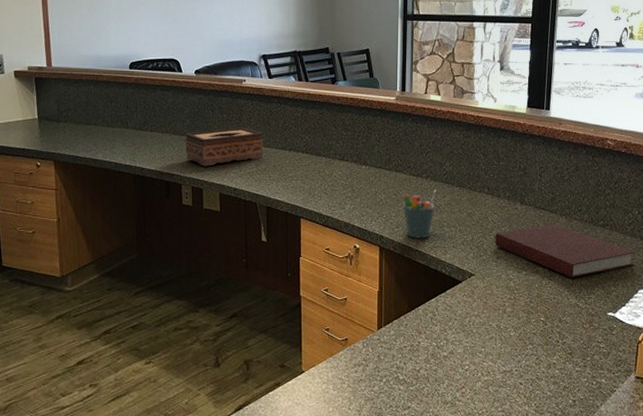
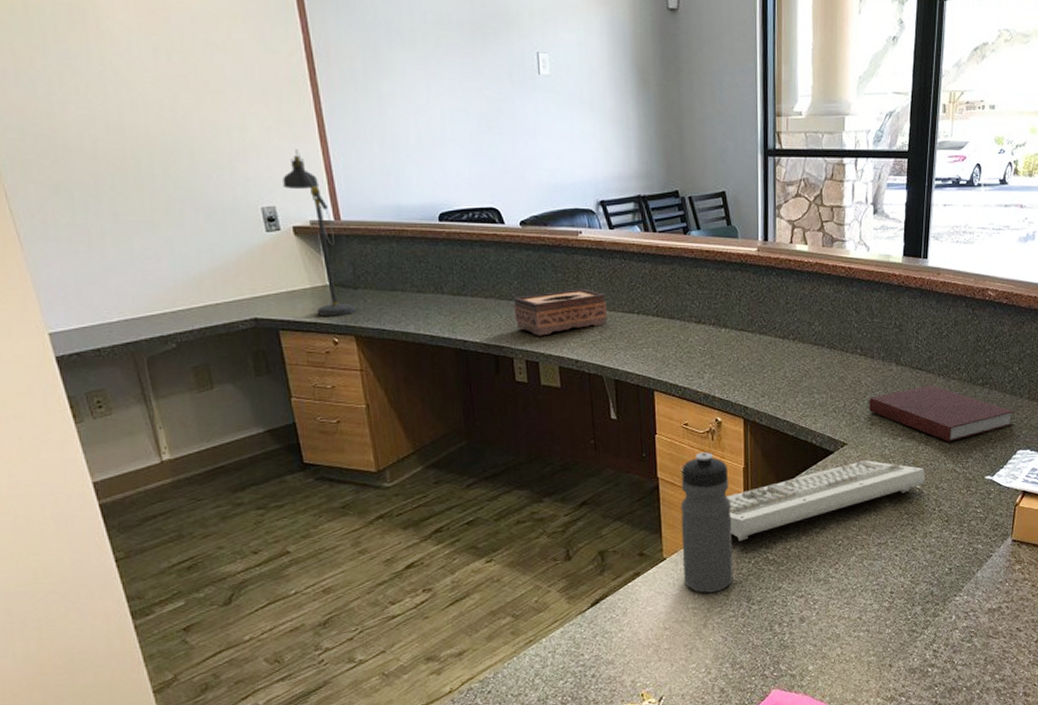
desk lamp: none [10,11,57,144] -> present [283,149,356,316]
water bottle: none [319,275,366,407] -> present [680,452,733,593]
keyboard: none [362,291,549,360] -> present [727,460,925,541]
pen holder: present [402,190,437,239] -> none [767,352,805,408]

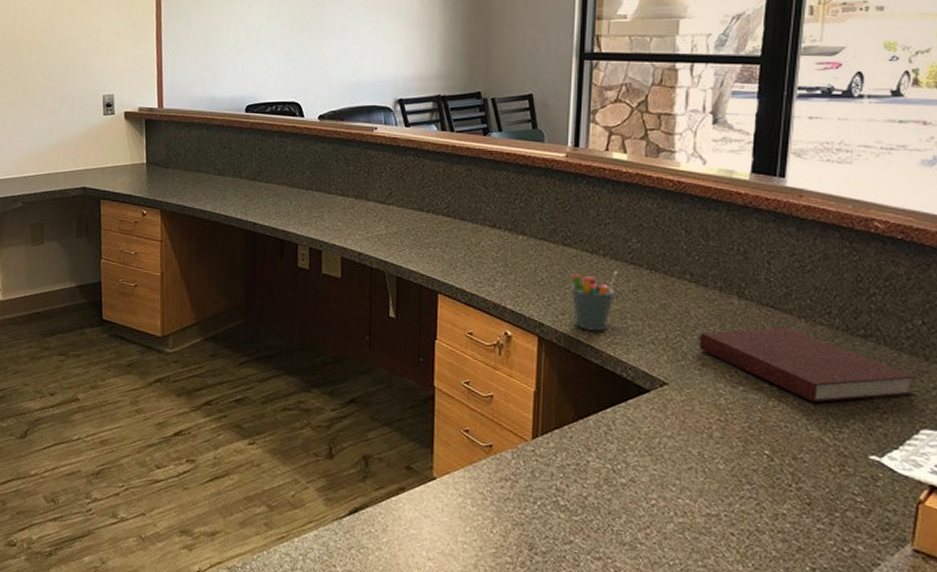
desk lamp: present [283,149,356,316] -> none [122,48,164,191]
tissue box: present [513,288,607,336] -> none [303,182,395,226]
water bottle: present [680,452,733,593] -> none [454,366,517,530]
keyboard: present [727,460,925,541] -> none [512,406,777,476]
pen holder: none [767,352,805,408] -> present [571,271,618,332]

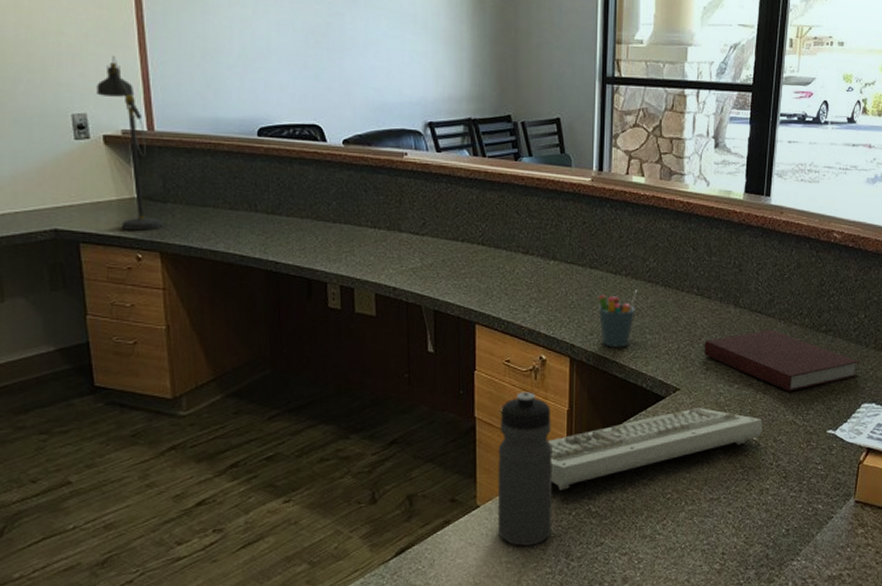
desk lamp: none [122,48,164,191] -> present [97,56,163,231]
water bottle: none [454,366,517,530] -> present [497,392,553,546]
keyboard: none [512,406,777,476] -> present [548,408,762,490]

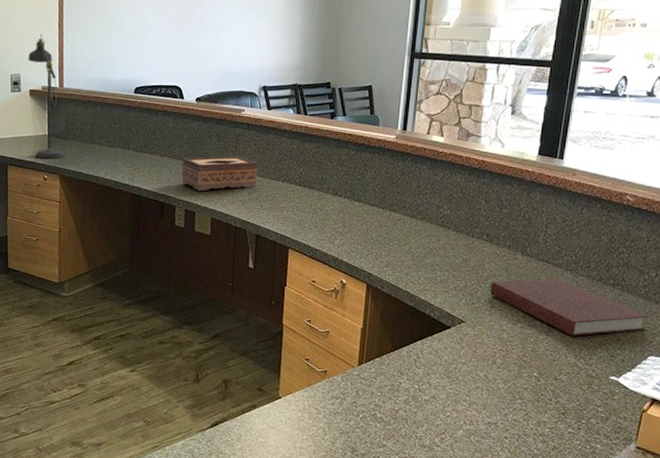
tissue box: none [331,212,429,261] -> present [181,155,257,191]
water bottle: present [497,392,553,546] -> none [295,308,347,437]
keyboard: present [548,408,762,490] -> none [343,339,544,395]
pen holder: present [598,289,638,348] -> none [395,232,432,280]

